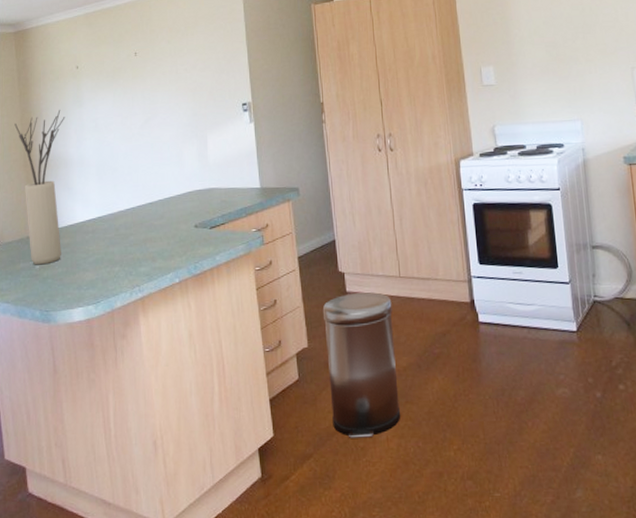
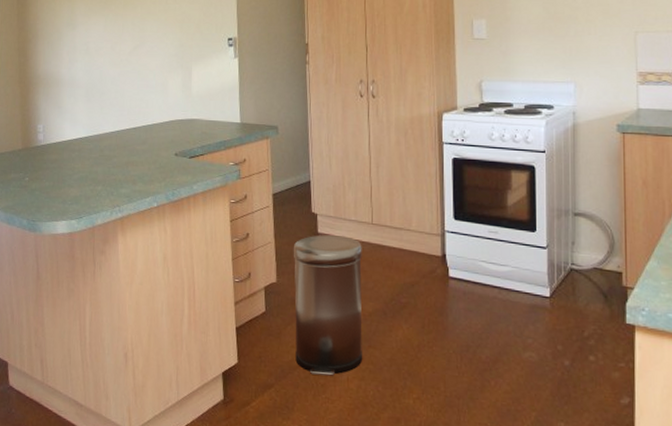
vase: present [14,109,65,265] -> none [12,30,59,177]

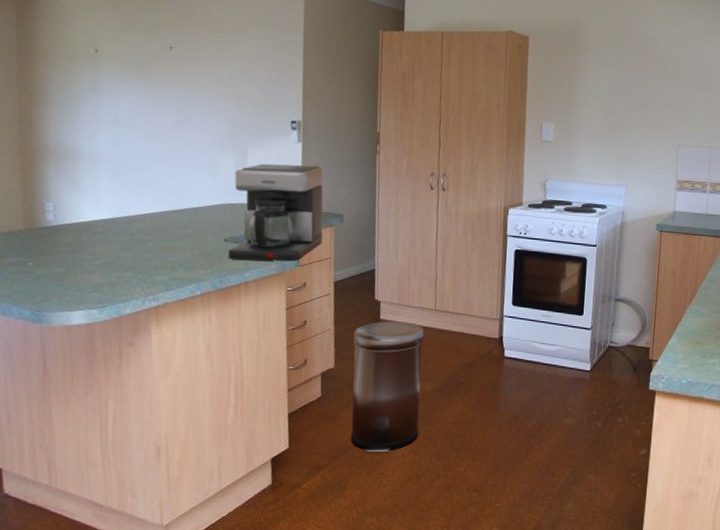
coffee maker: none [178,79,260,174] -> present [228,163,324,262]

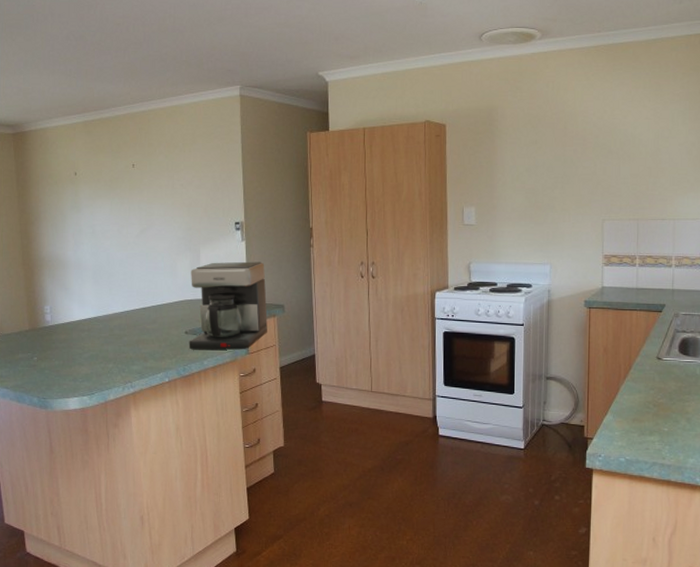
pedal bin: present [351,321,424,454] -> none [299,403,362,526]

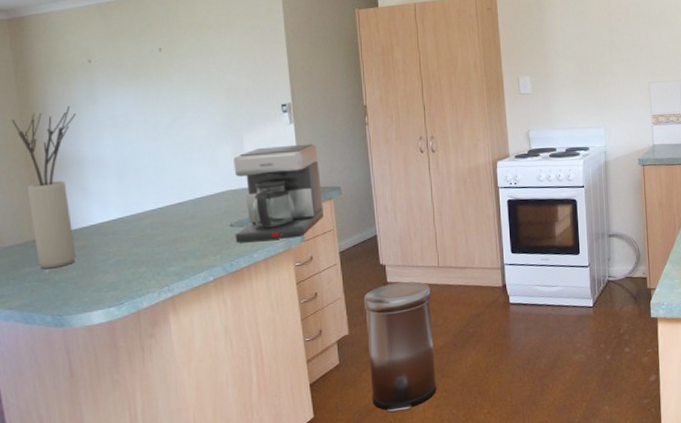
vase: none [13,213,63,357] -> present [12,105,76,269]
pedal bin: none [299,403,362,526] -> present [363,281,436,413]

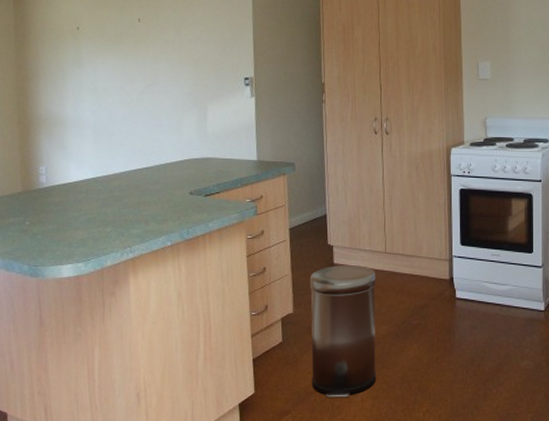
vase: present [12,105,76,269] -> none [9,69,63,221]
coffee maker: present [233,144,324,243] -> none [193,118,277,212]

